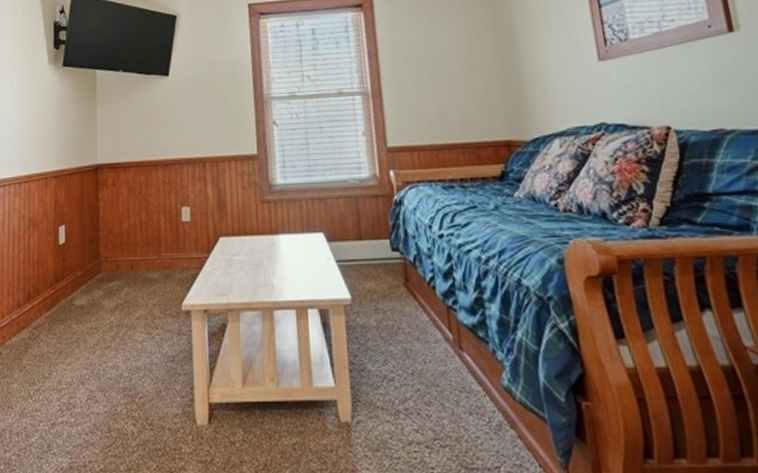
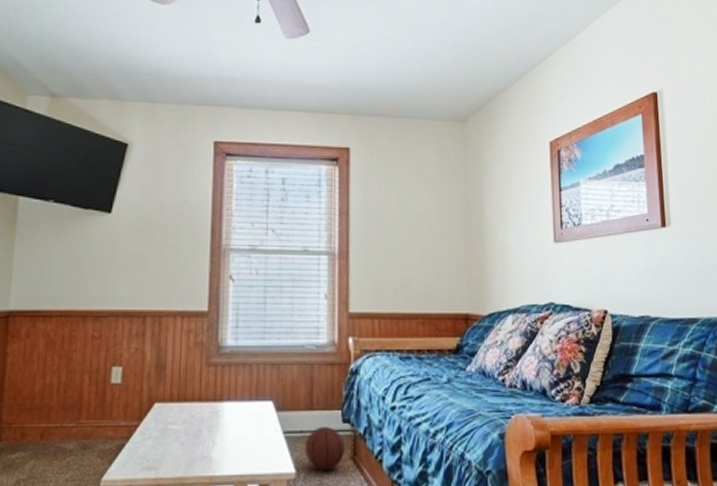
basketball: none [357,255,398,296] -> present [305,427,346,470]

